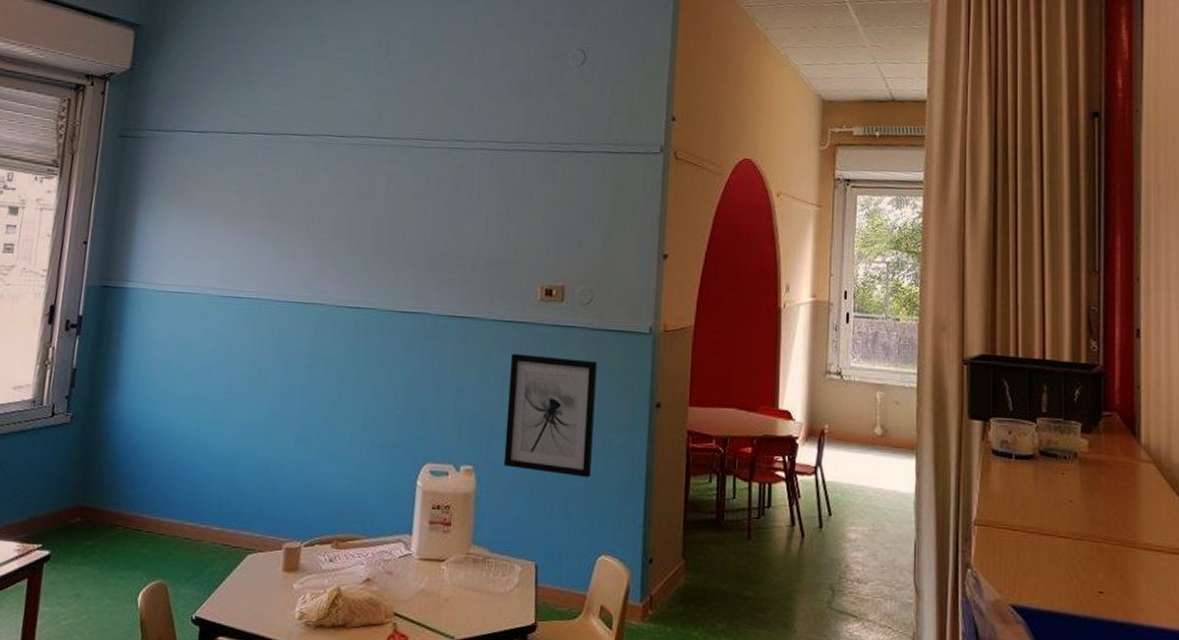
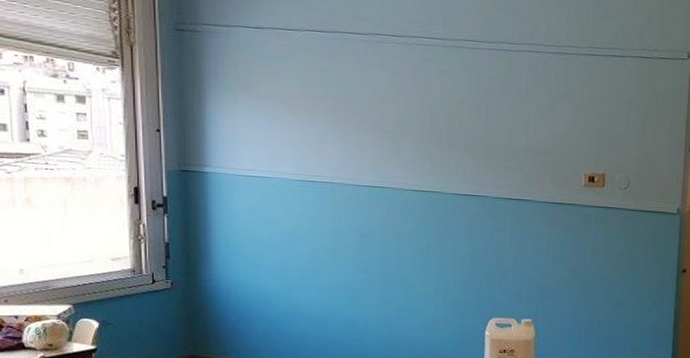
wall art: present [503,354,598,478] -> none [557,230,634,327]

